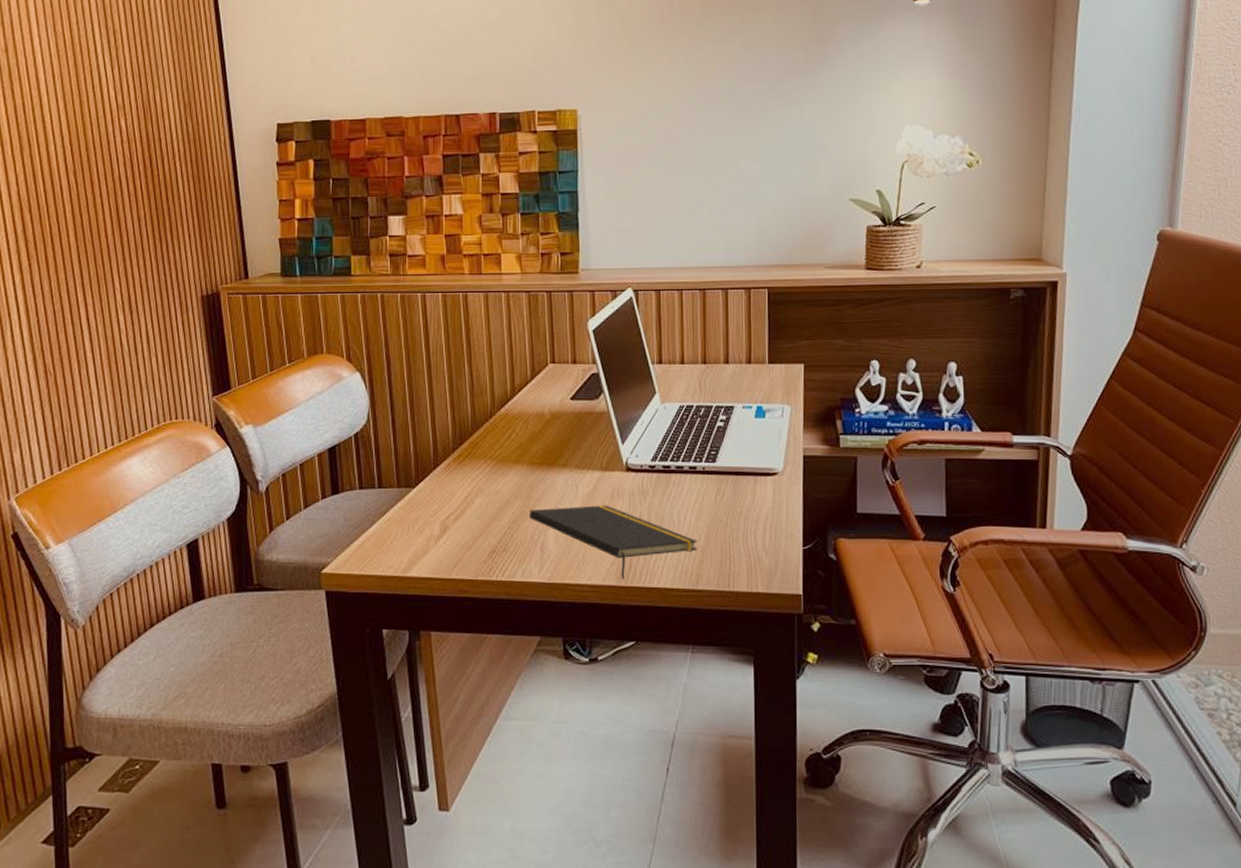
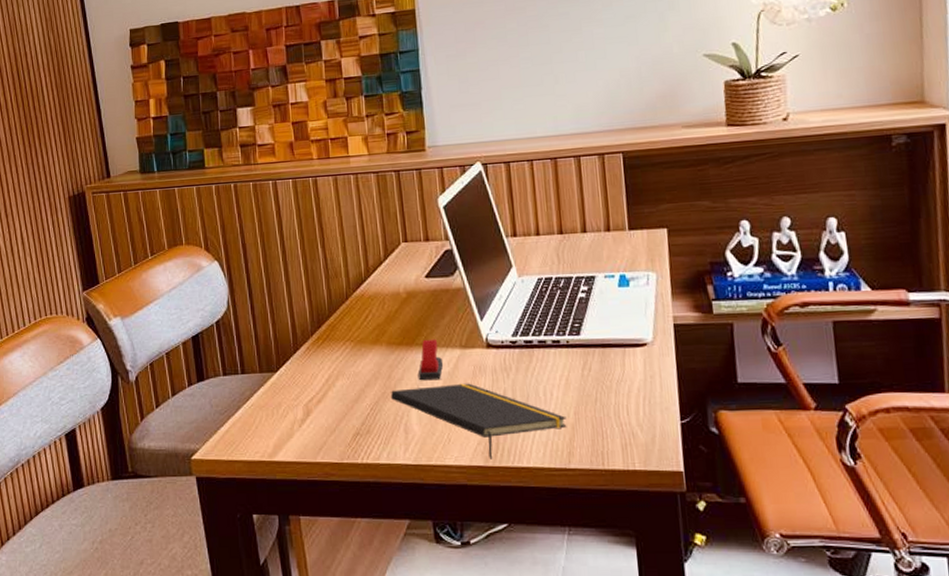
stapler: none [557,460,583,501] -> present [418,338,444,381]

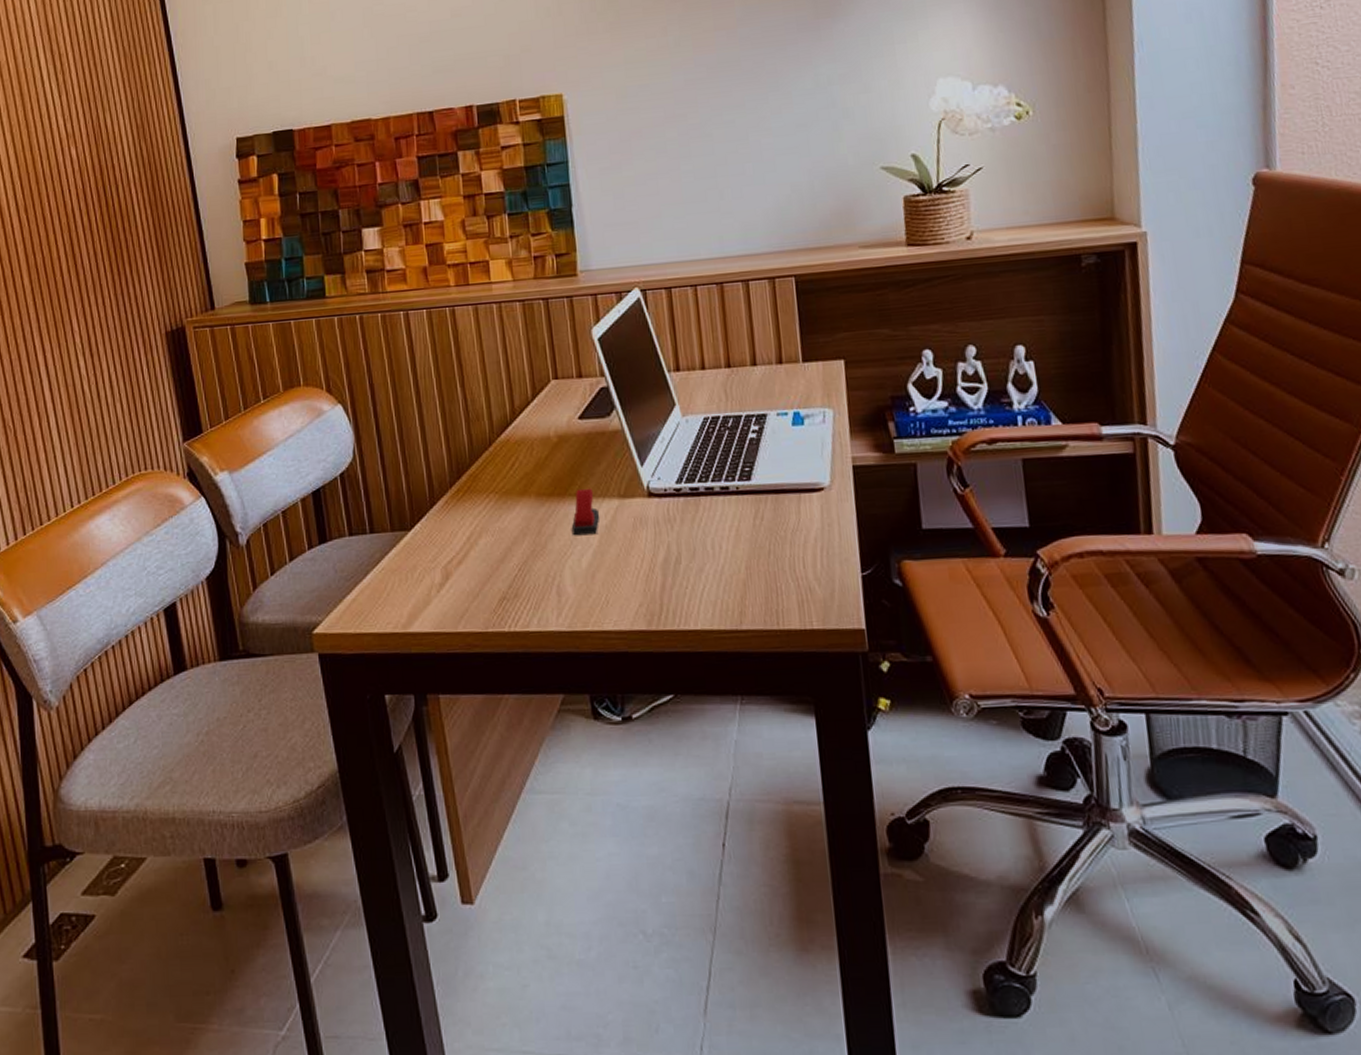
notepad: present [391,383,567,460] -> none [541,537,737,623]

